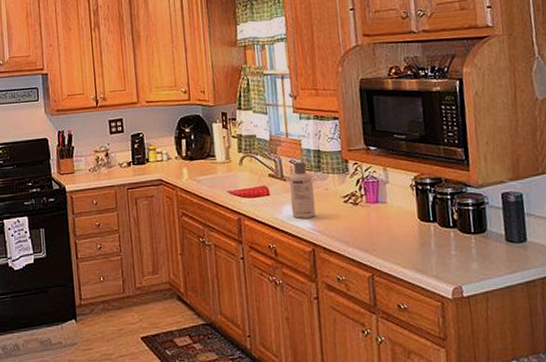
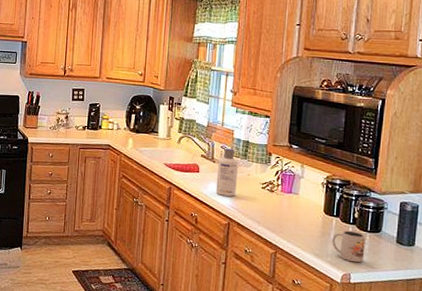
mug: none [433,235,474,272] -> present [332,230,366,263]

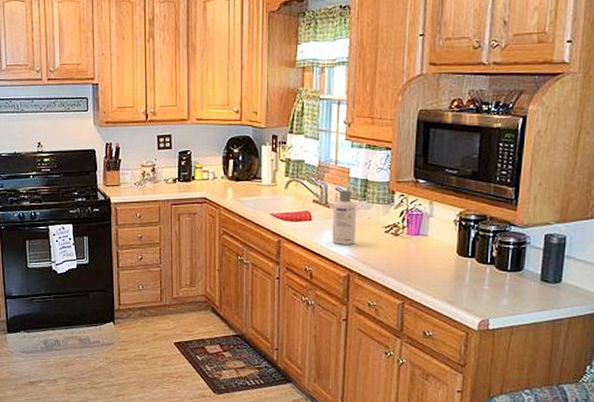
mug: present [332,230,366,263] -> none [467,271,505,307]

